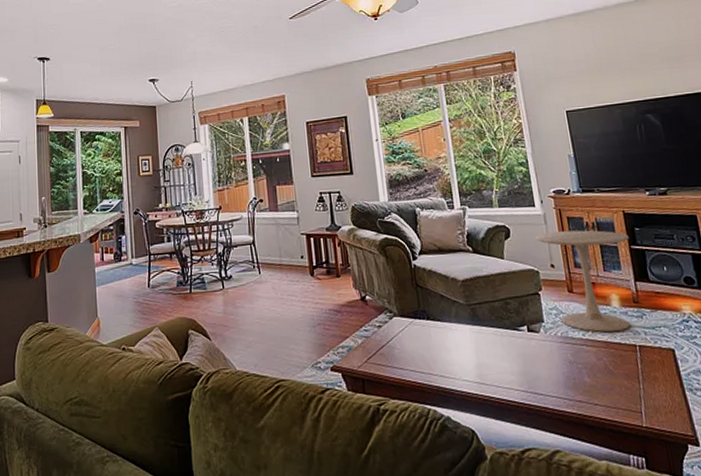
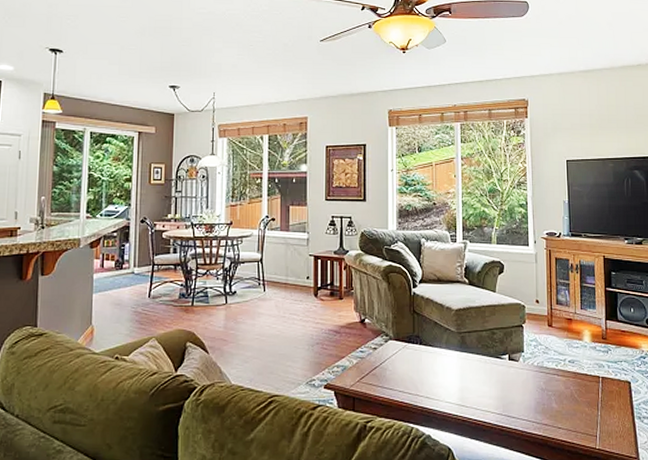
side table: present [536,230,630,333] -> none [526,271,606,364]

